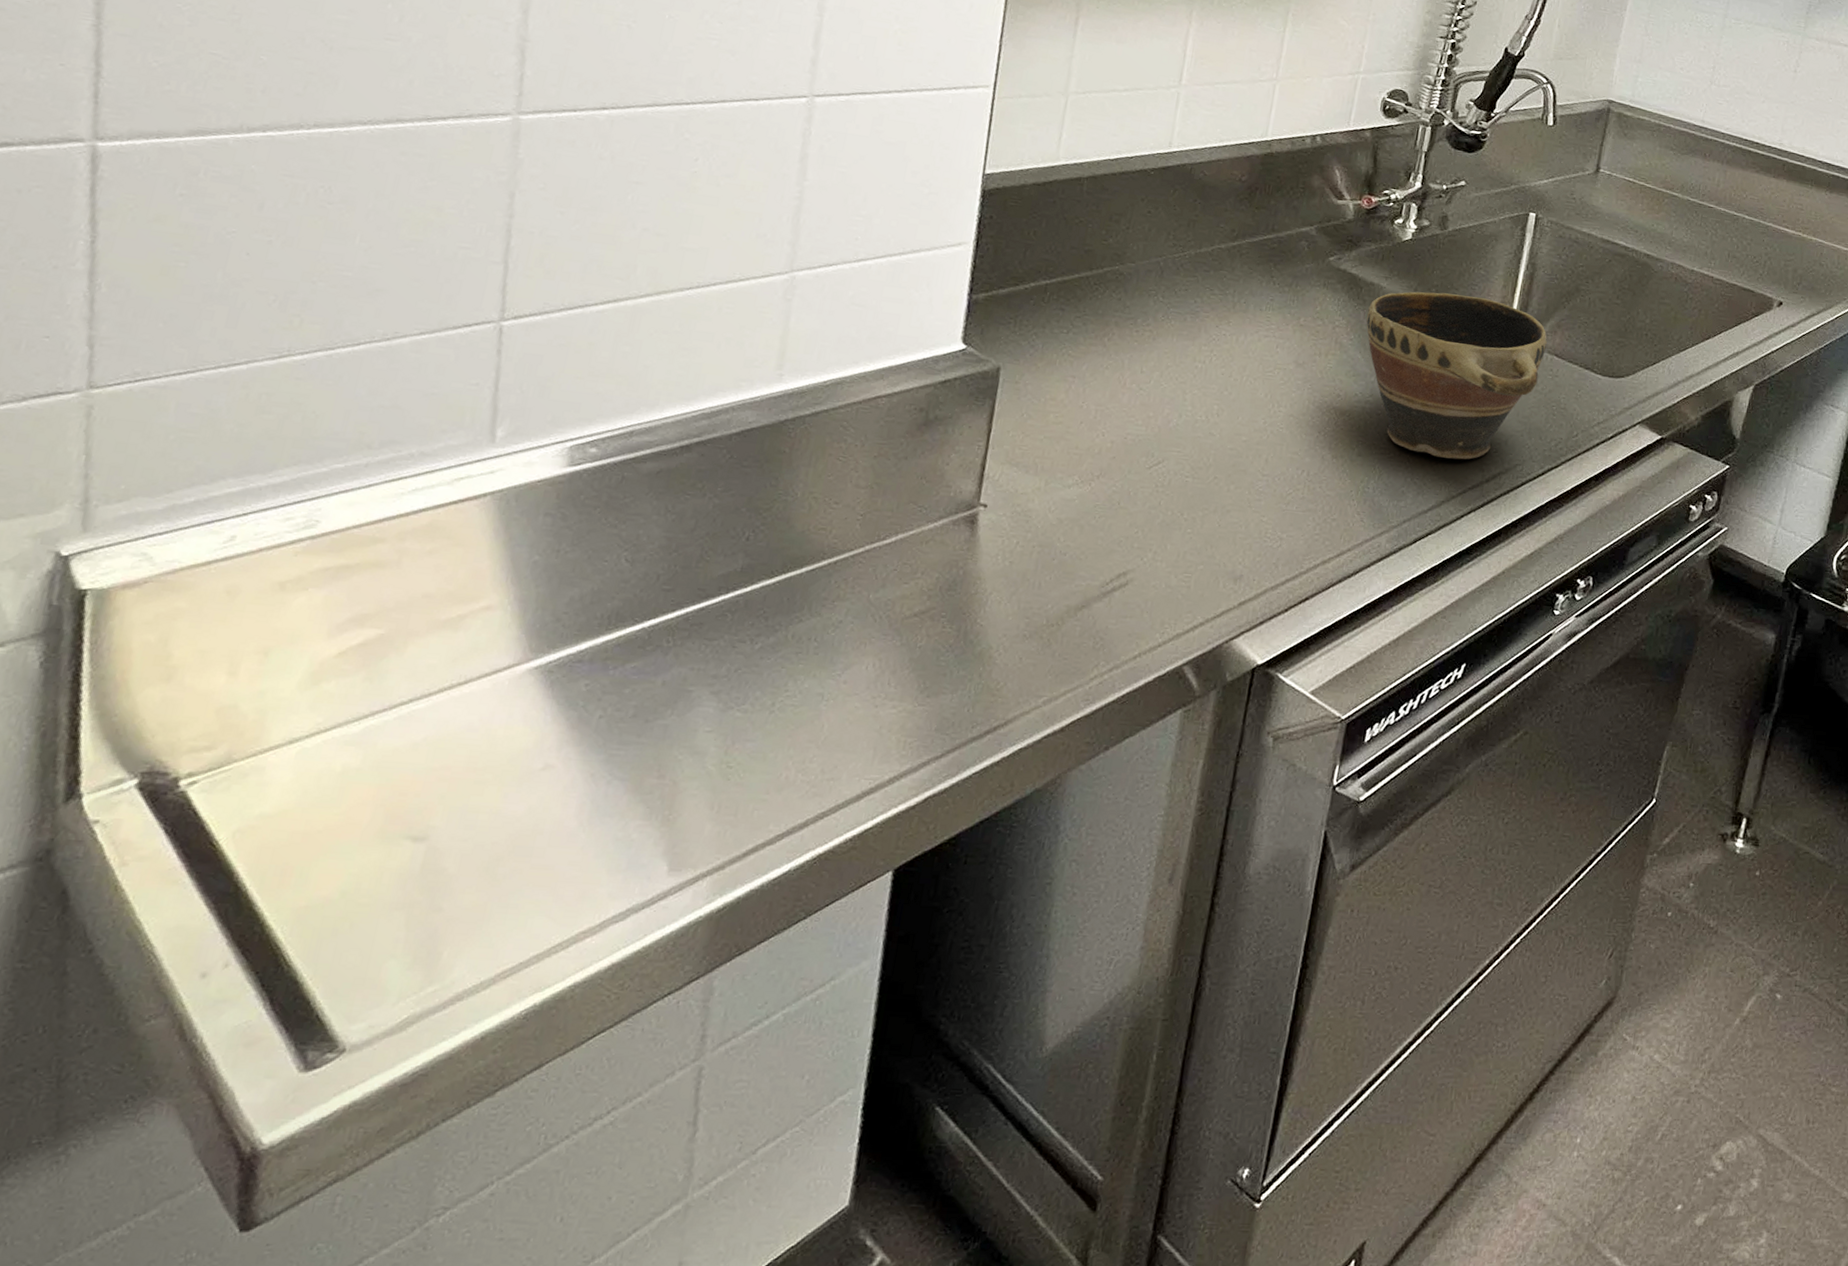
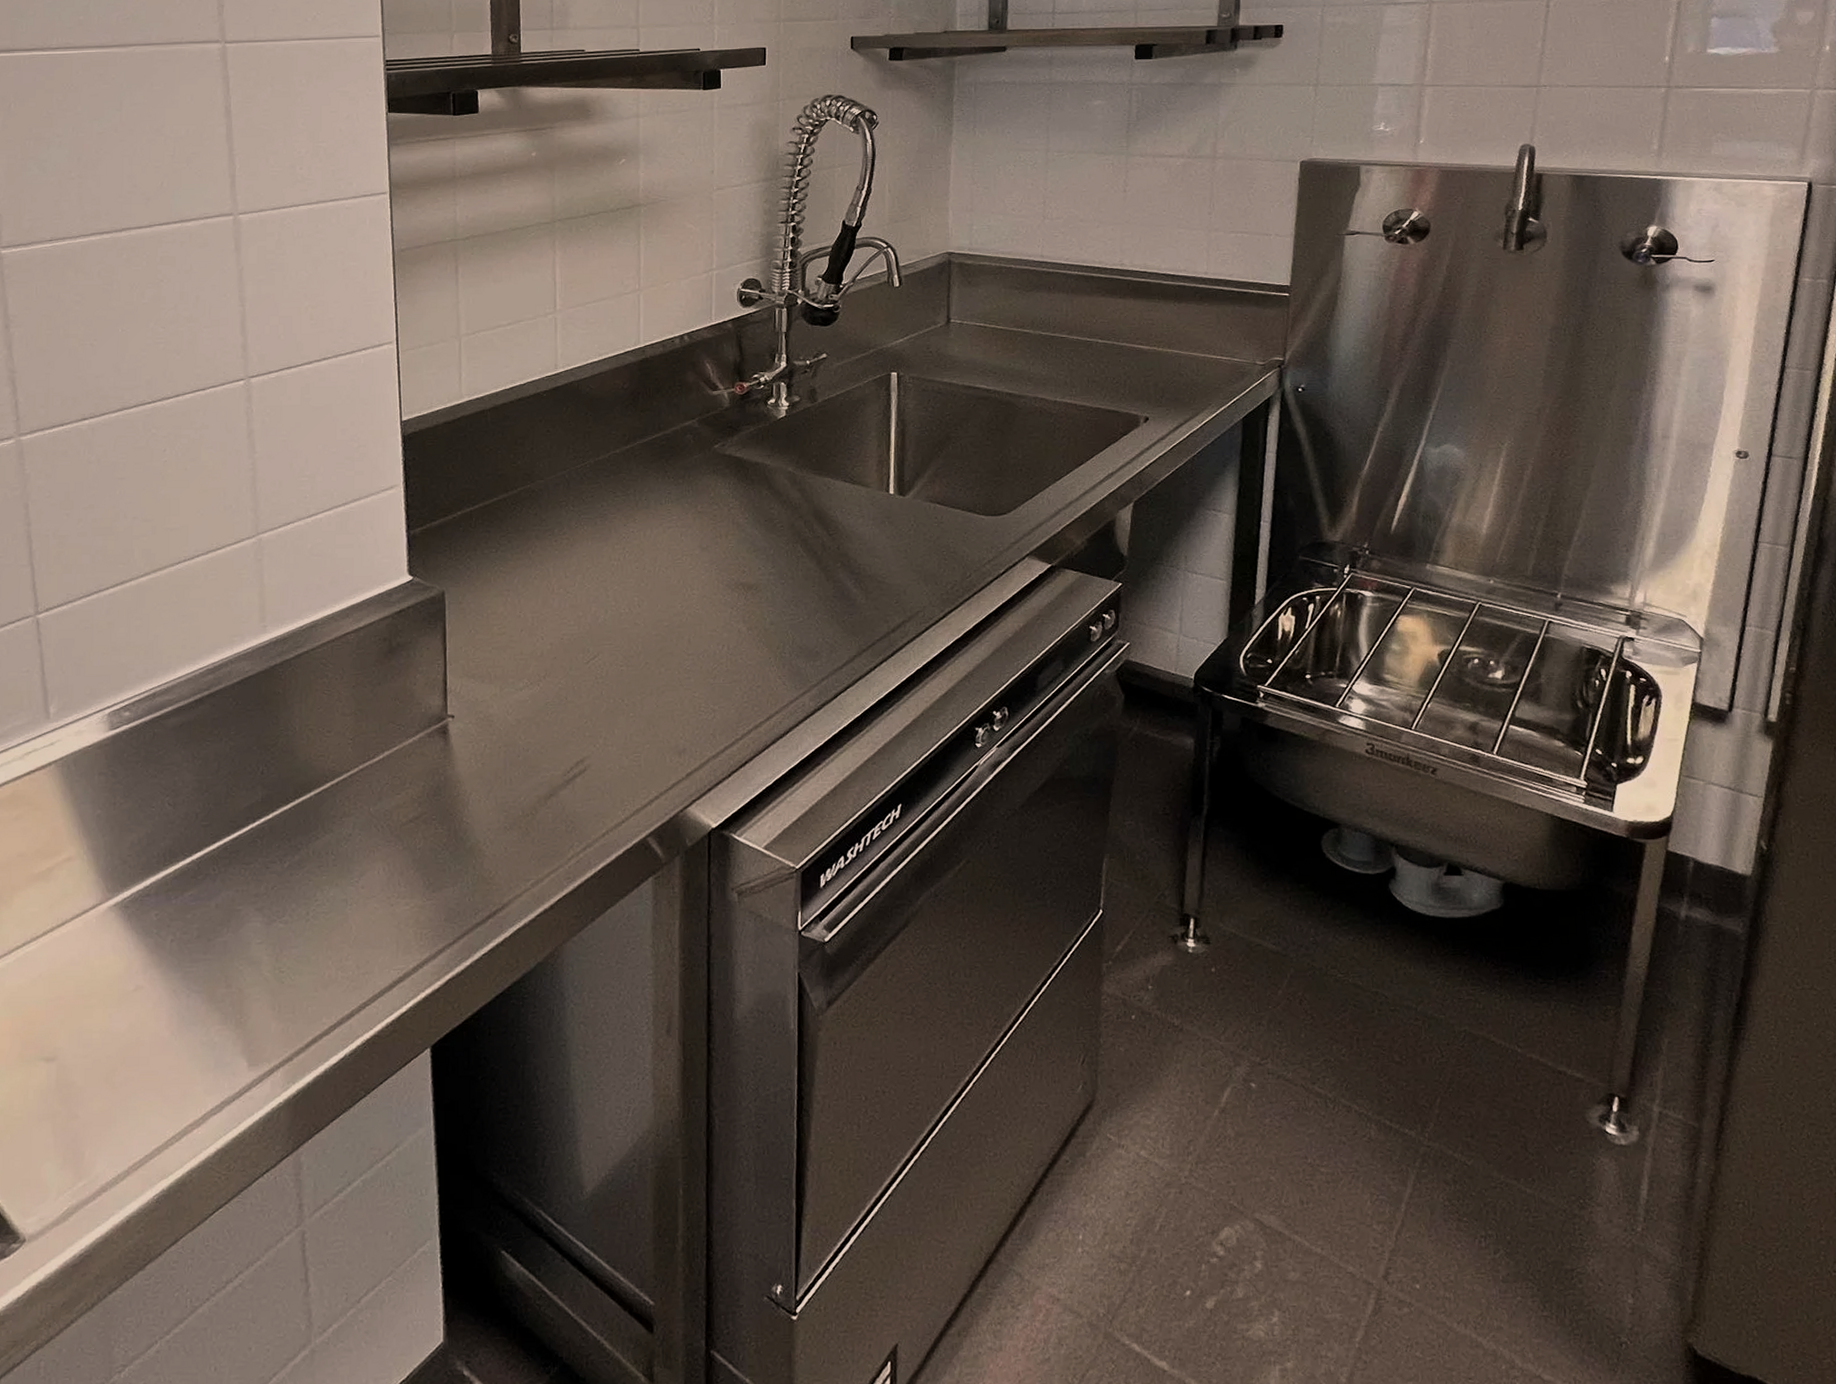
bowl: present [1366,291,1547,460] -> none [756,460,928,615]

